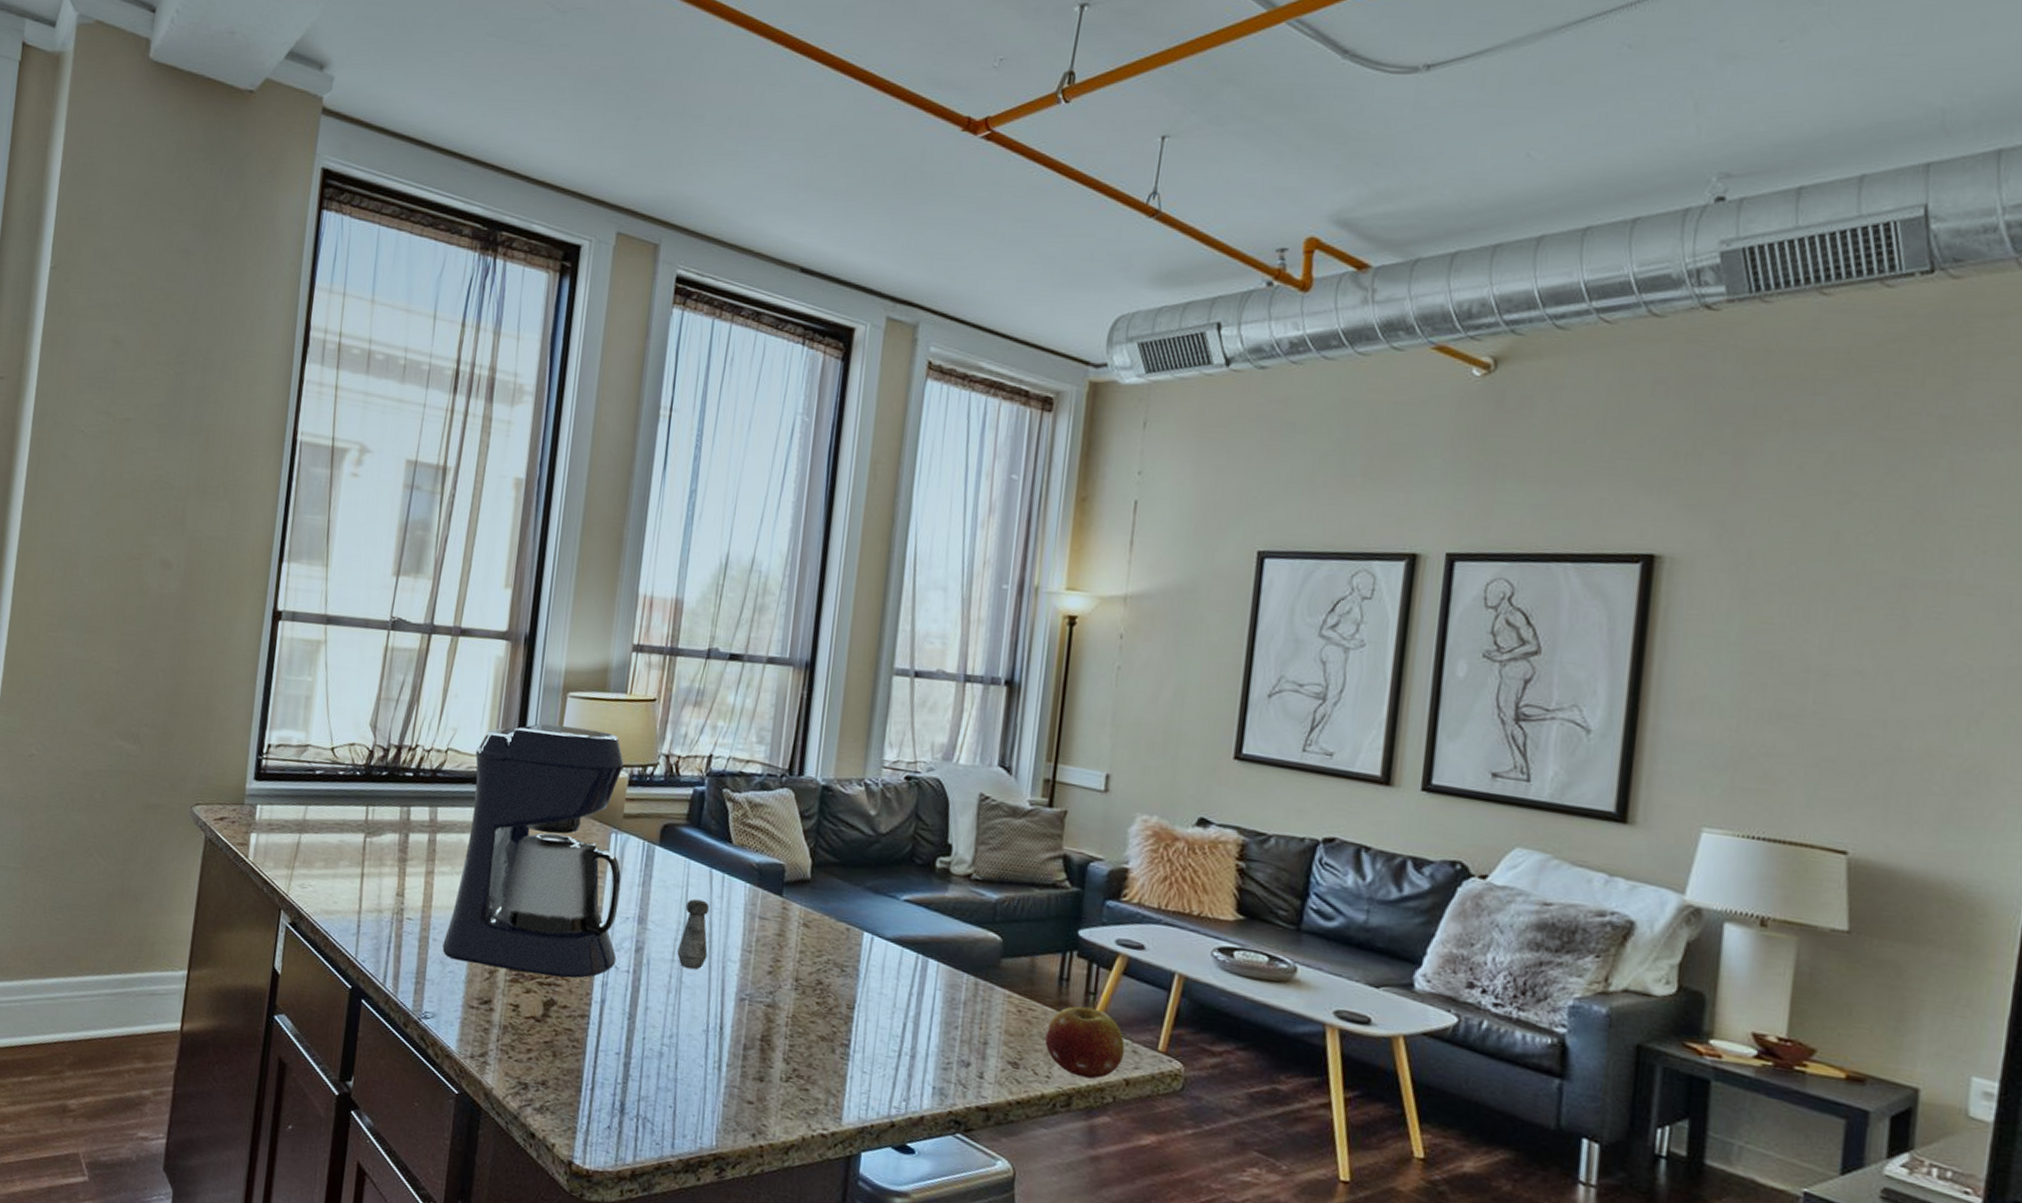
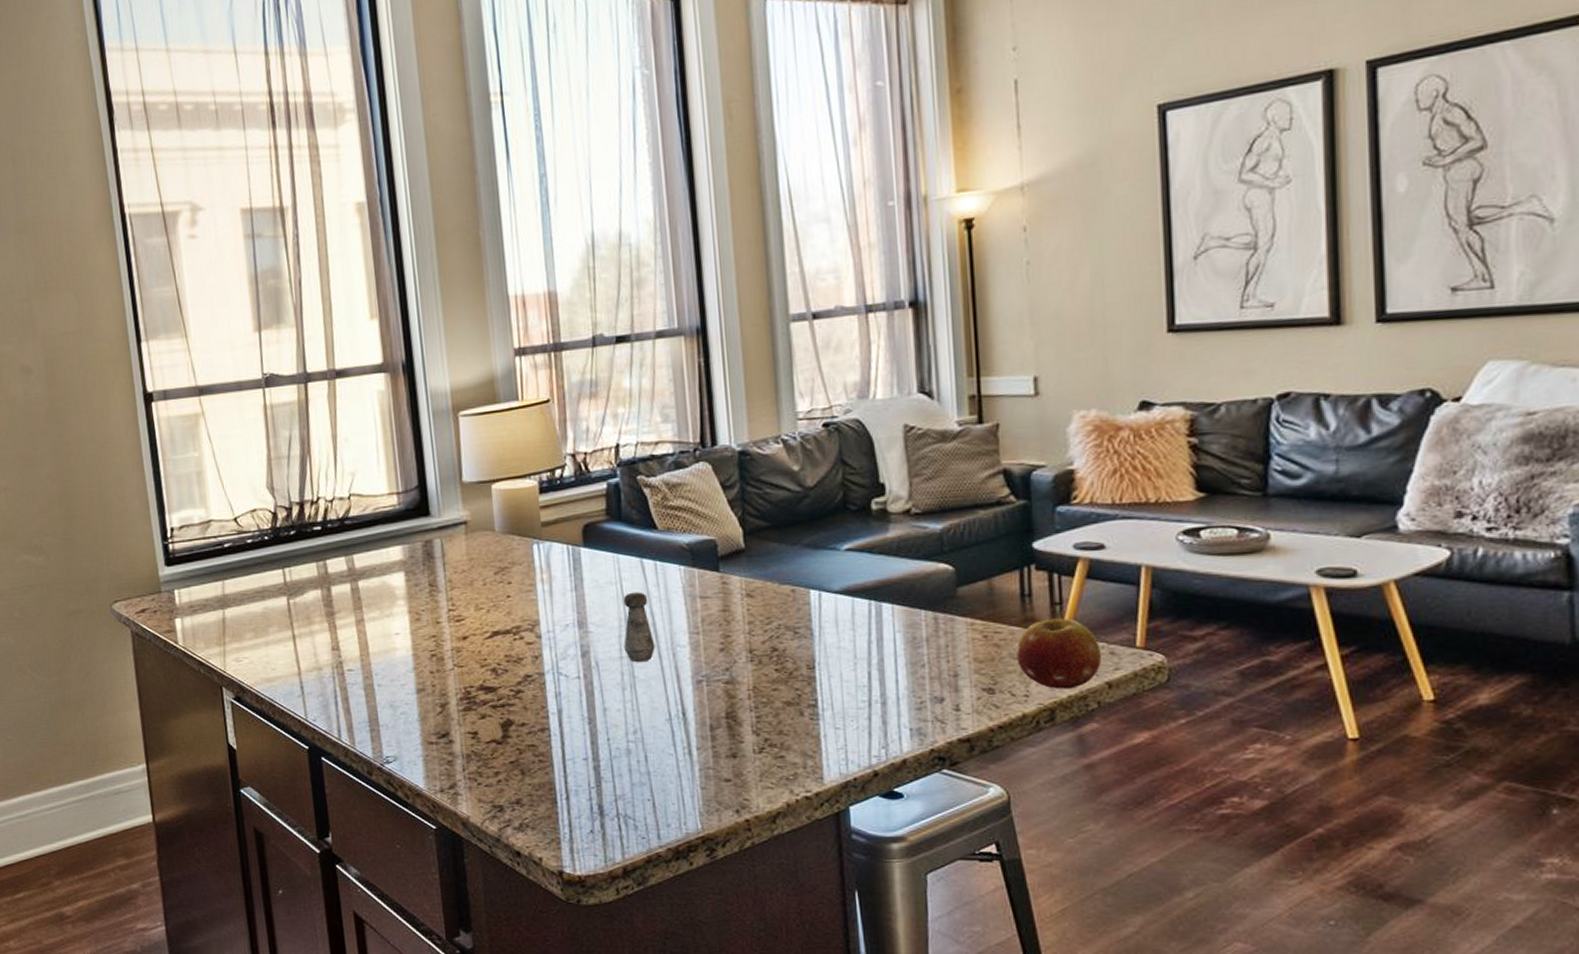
coffee maker: present [442,723,624,979] -> none [378,444,565,701]

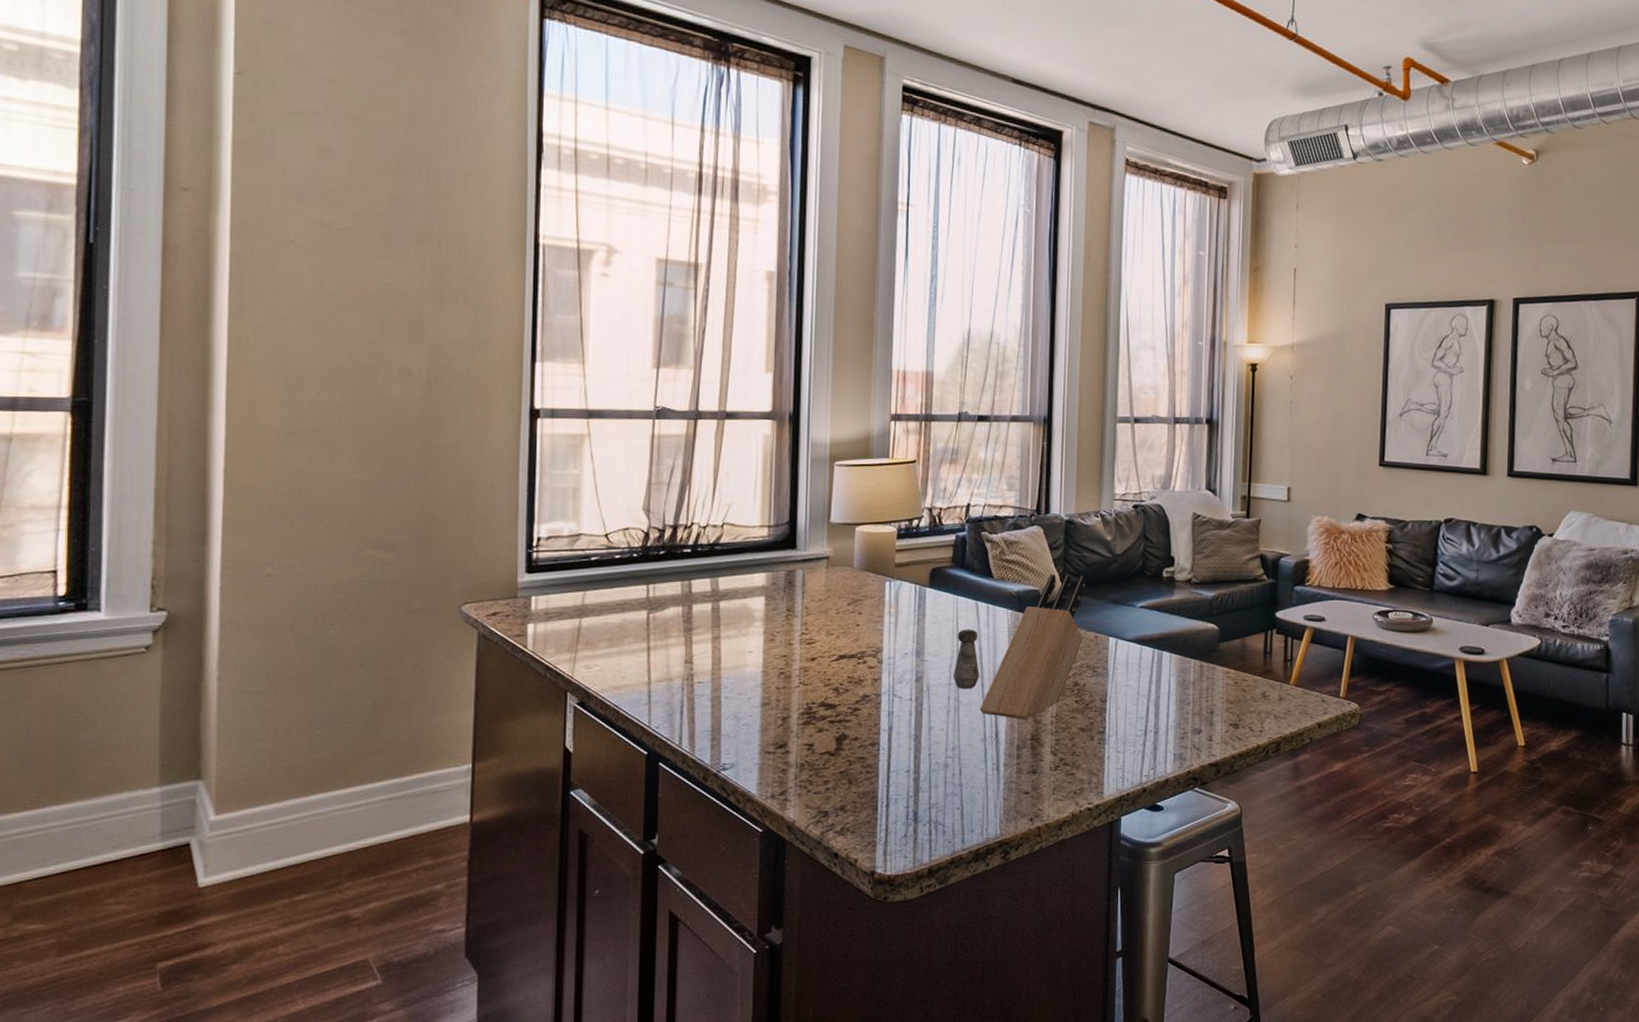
knife block: none [660,517,776,695] -> present [979,574,1086,720]
fruit: present [1016,618,1102,689] -> none [1257,672,1316,727]

